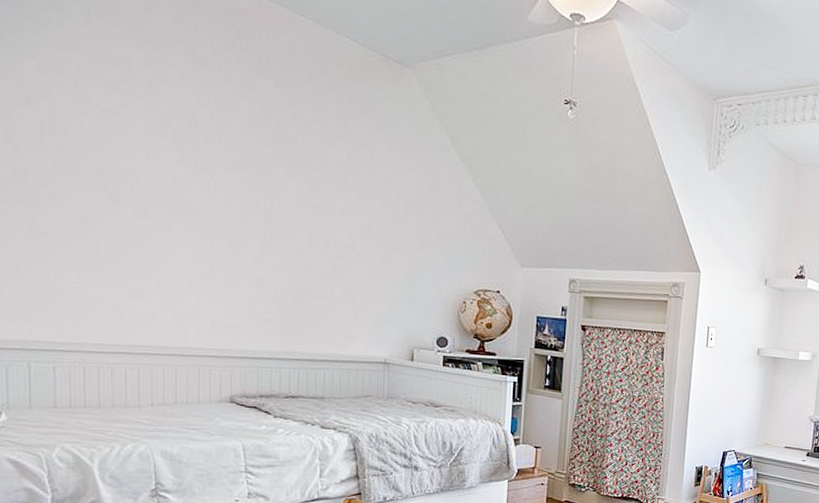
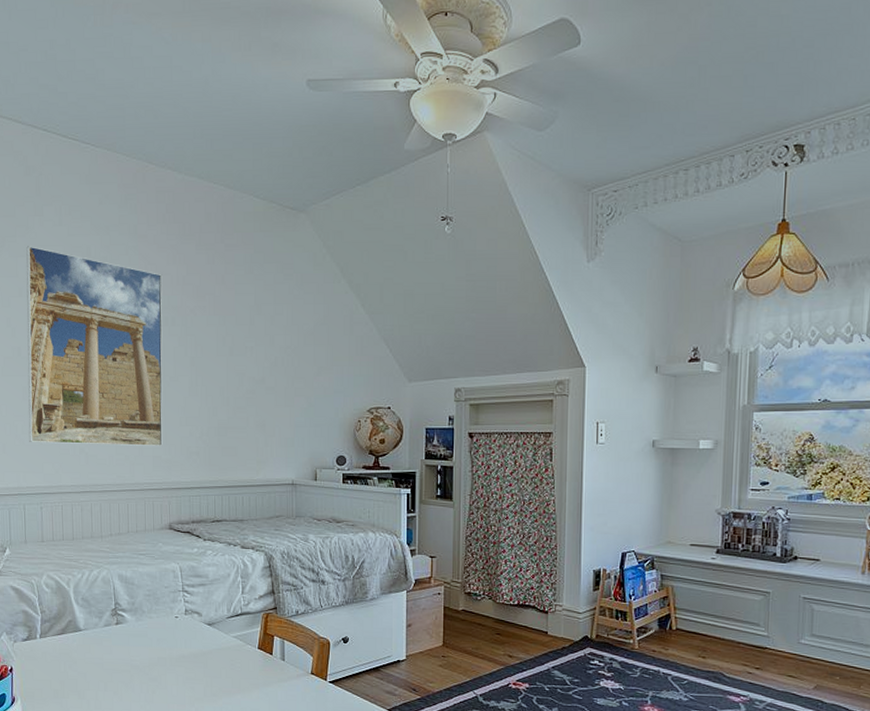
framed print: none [36,45,230,309] -> present [26,246,163,447]

